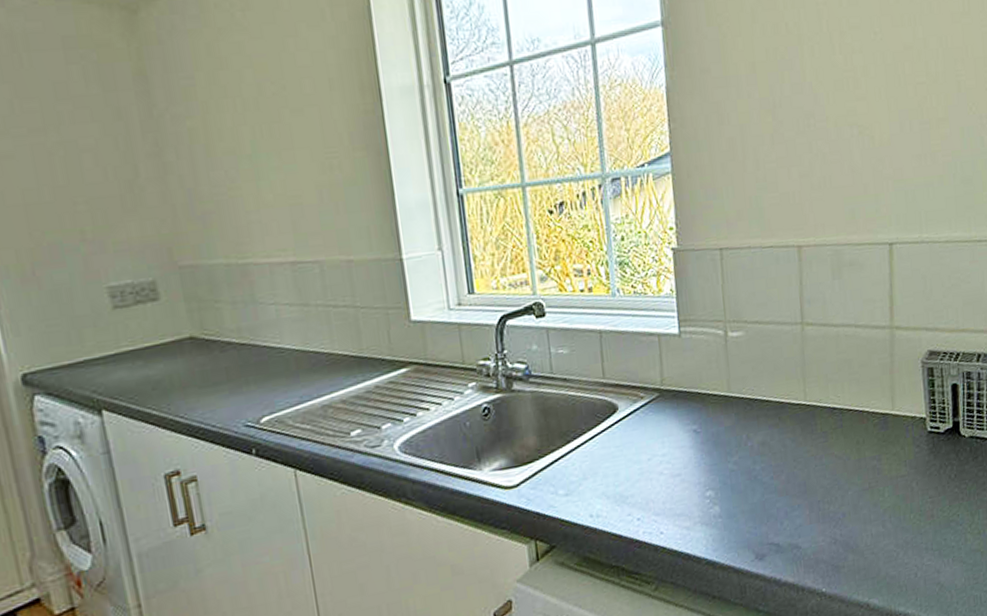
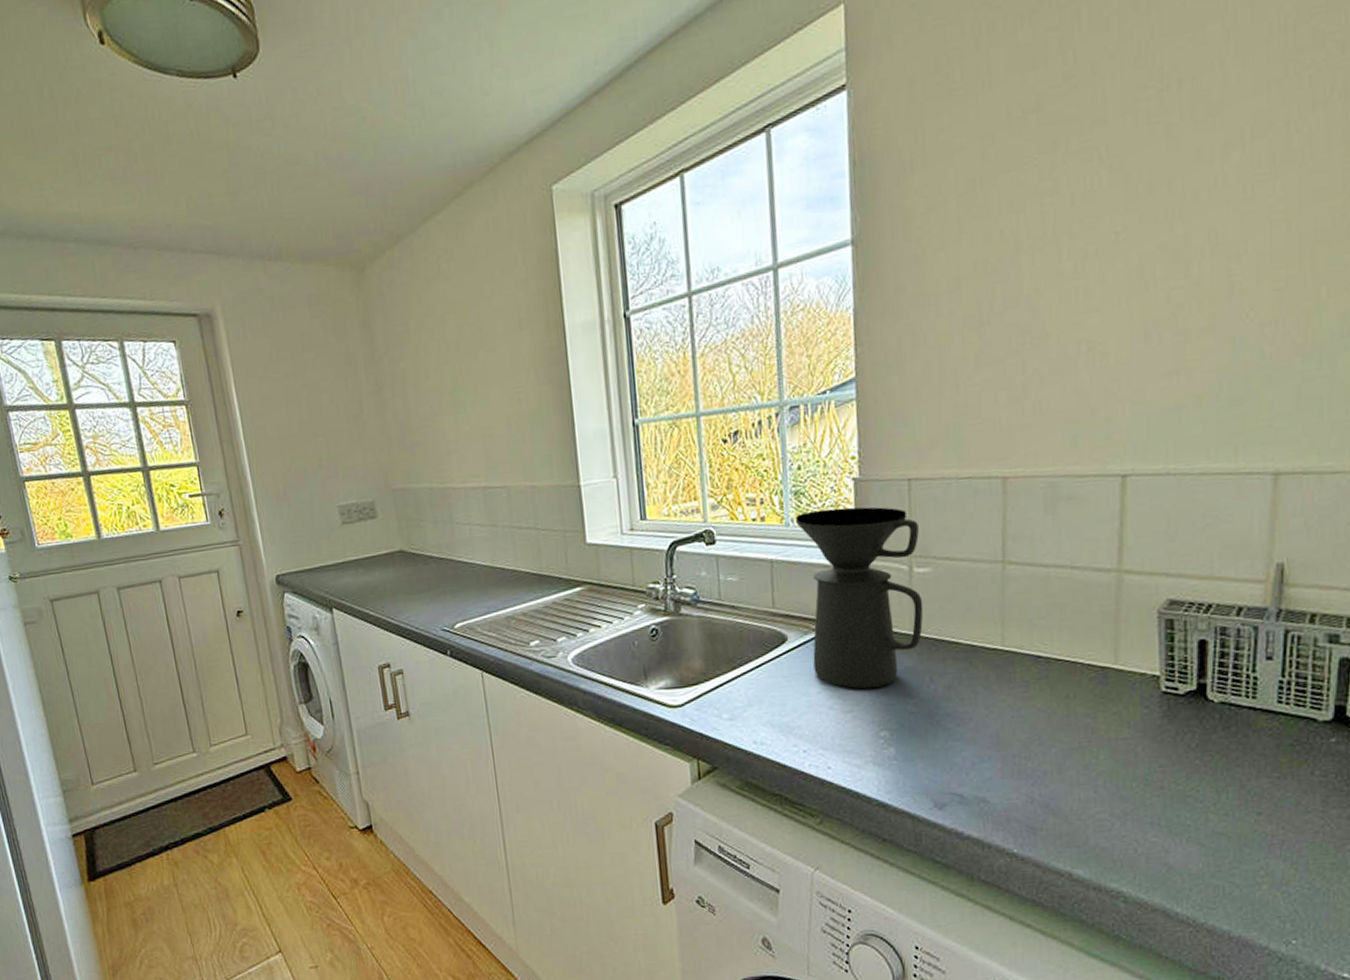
coffee maker: none [621,275,739,452] -> present [795,507,924,689]

